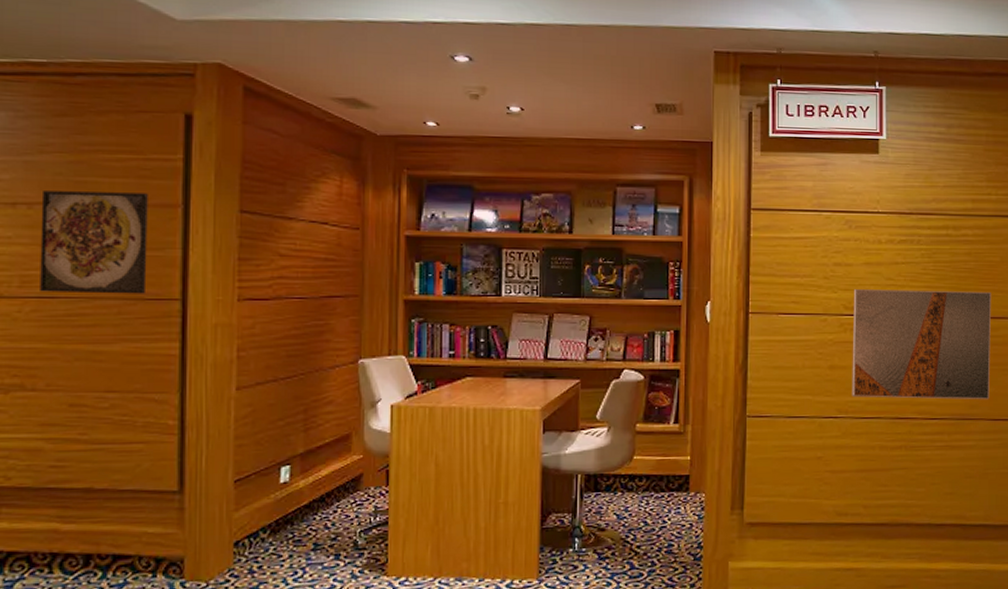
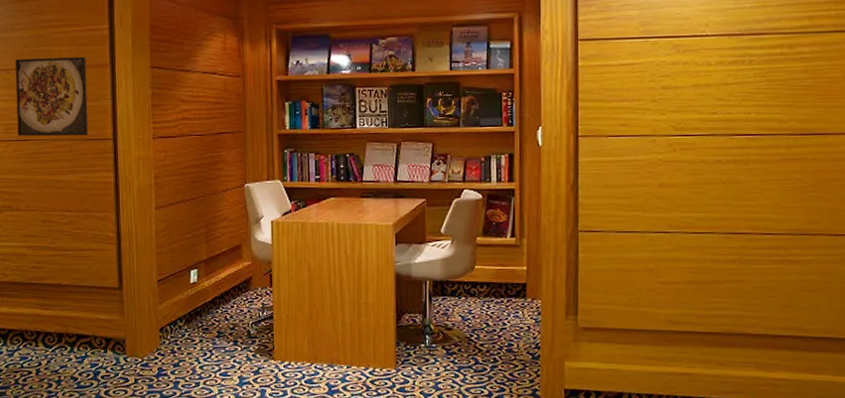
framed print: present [852,289,992,400] -> none [682,108,832,216]

